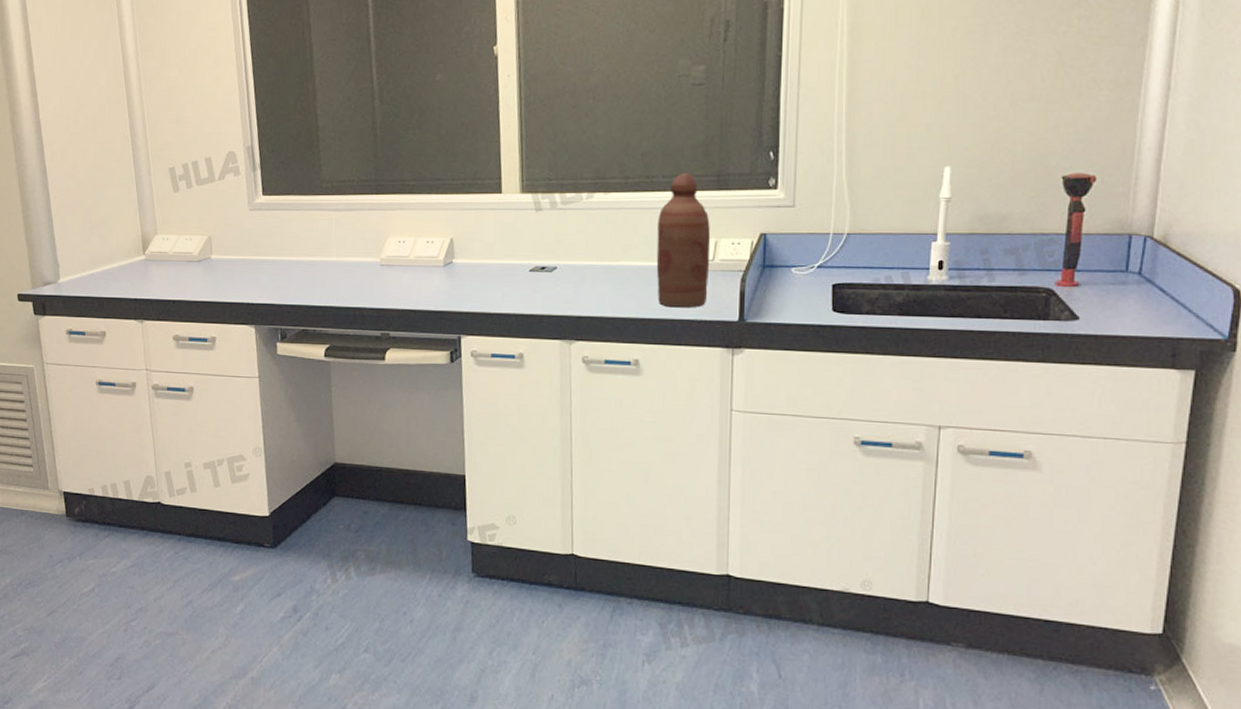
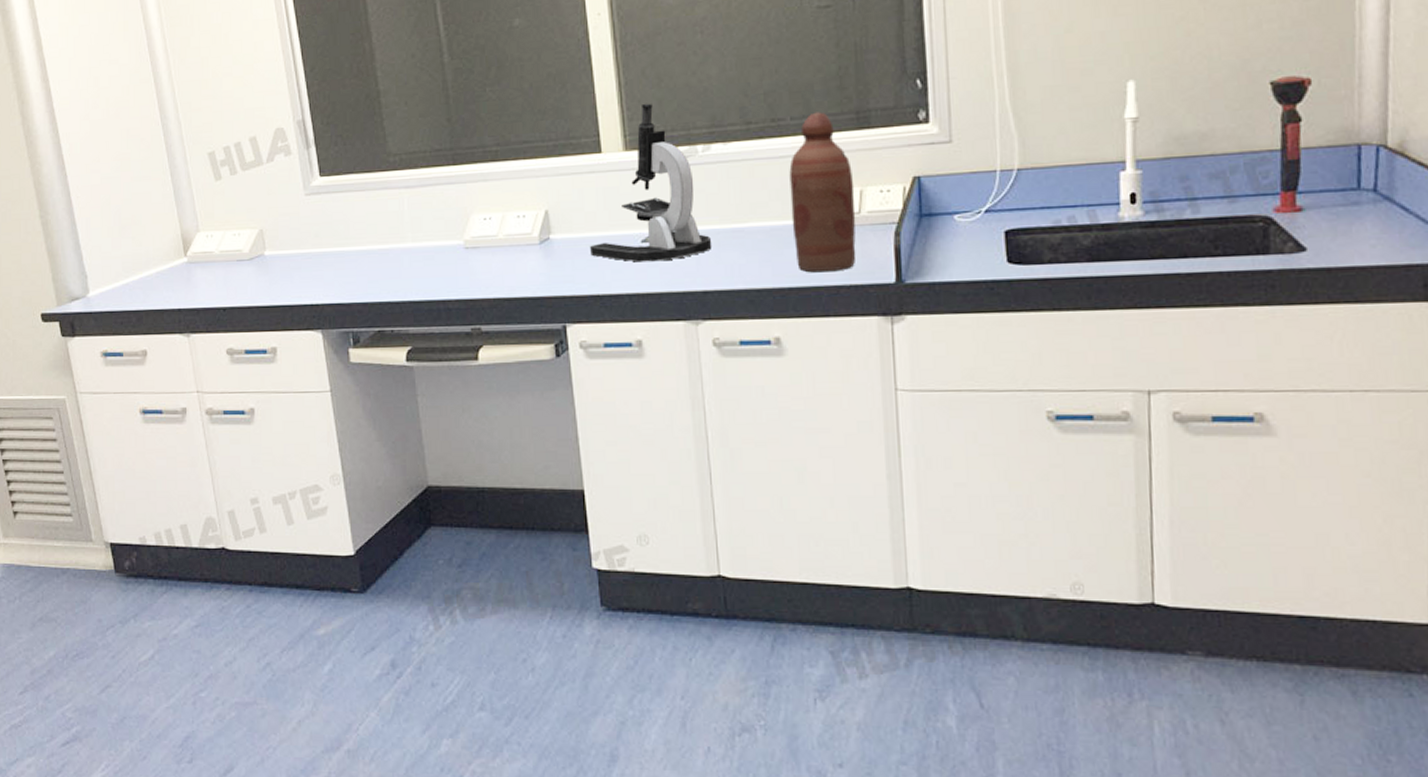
microscope: none [486,154,589,289] -> present [590,103,712,262]

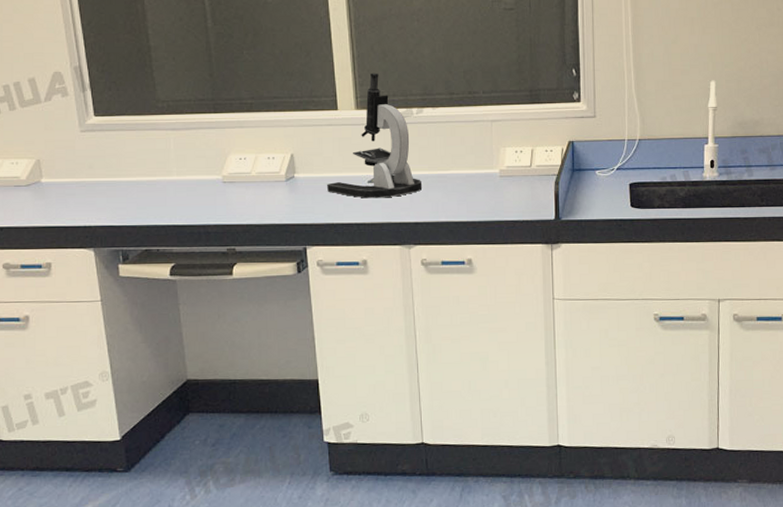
bottle: present [789,112,856,273] -> none [481,89,528,210]

